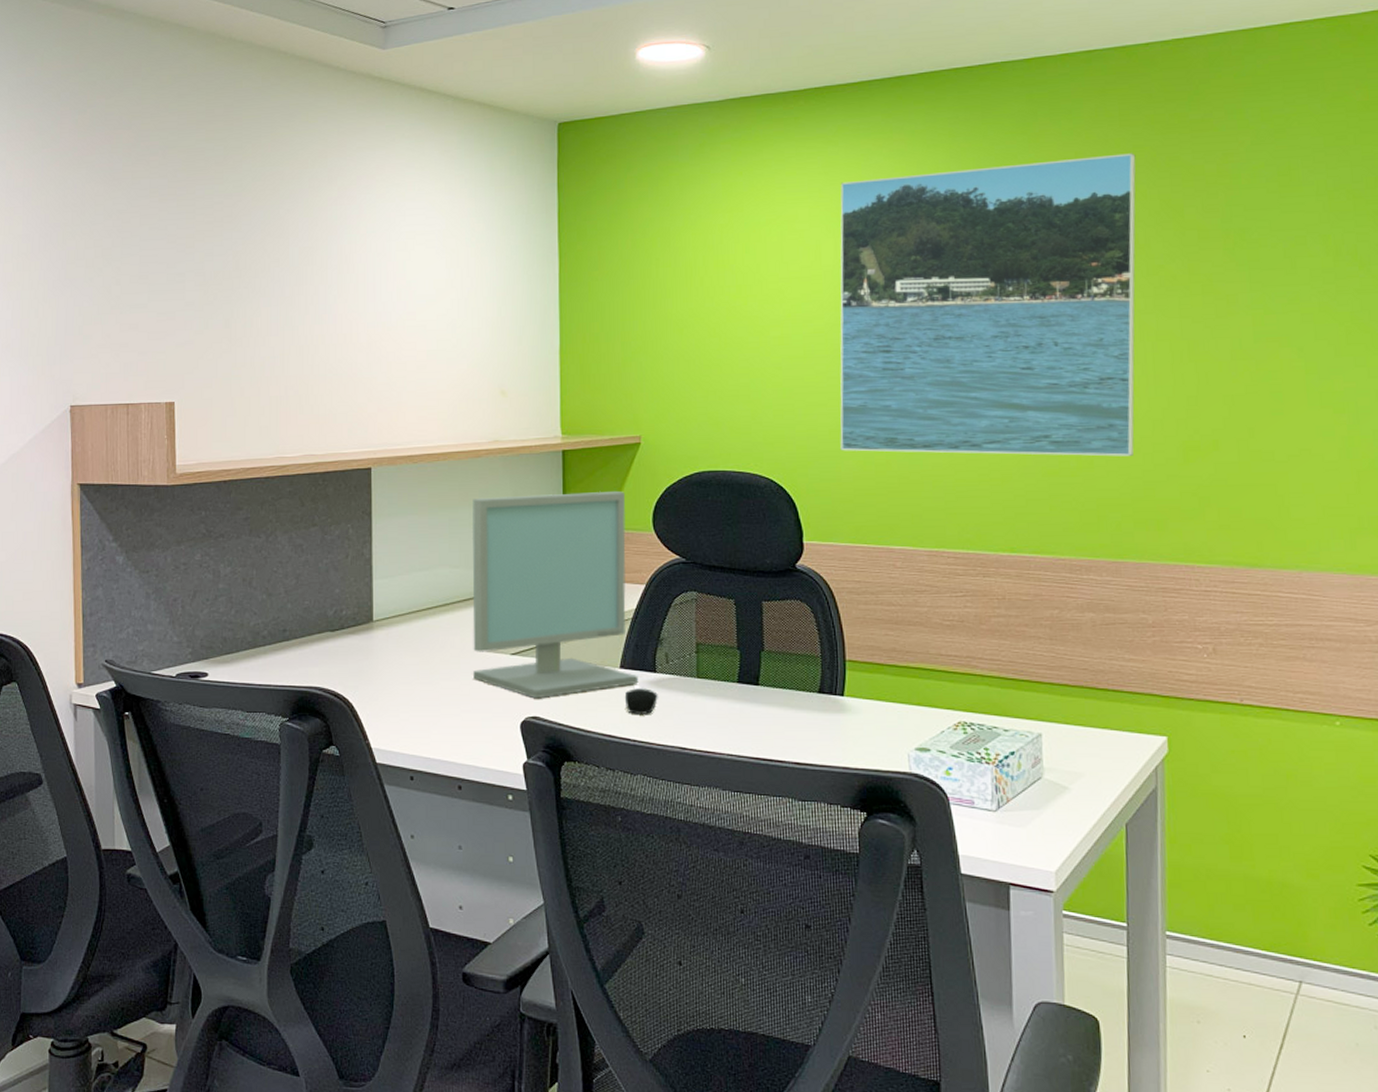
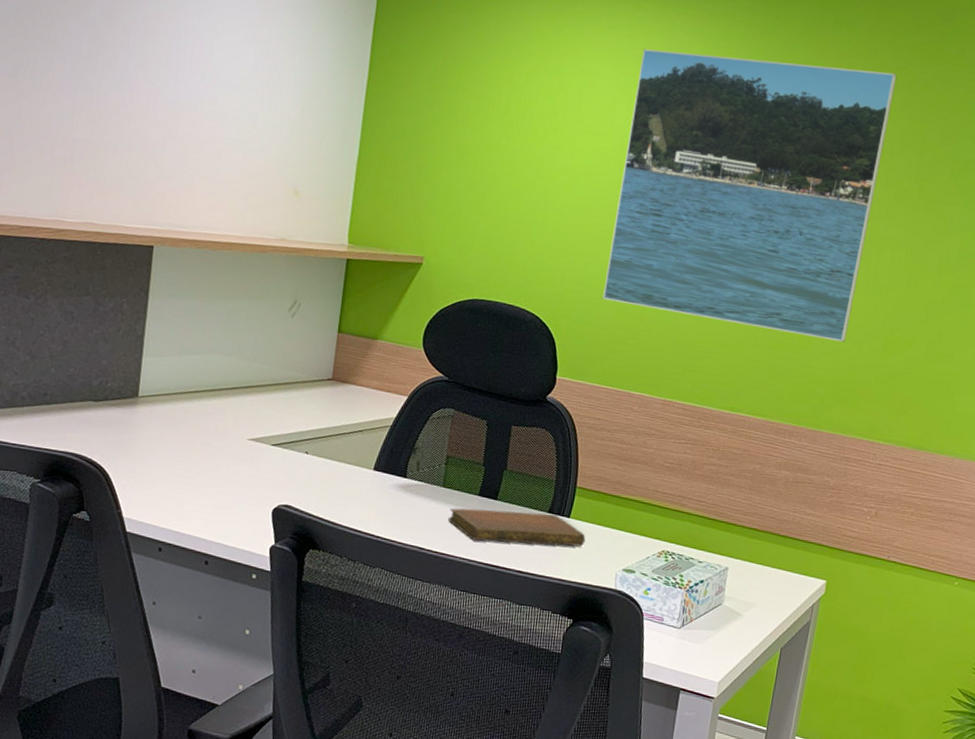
computer monitor: present [472,491,639,699] -> none [232,292,401,489]
computer mouse: present [624,687,658,714] -> none [373,489,405,515]
notebook: none [707,694,866,734] -> present [448,508,586,547]

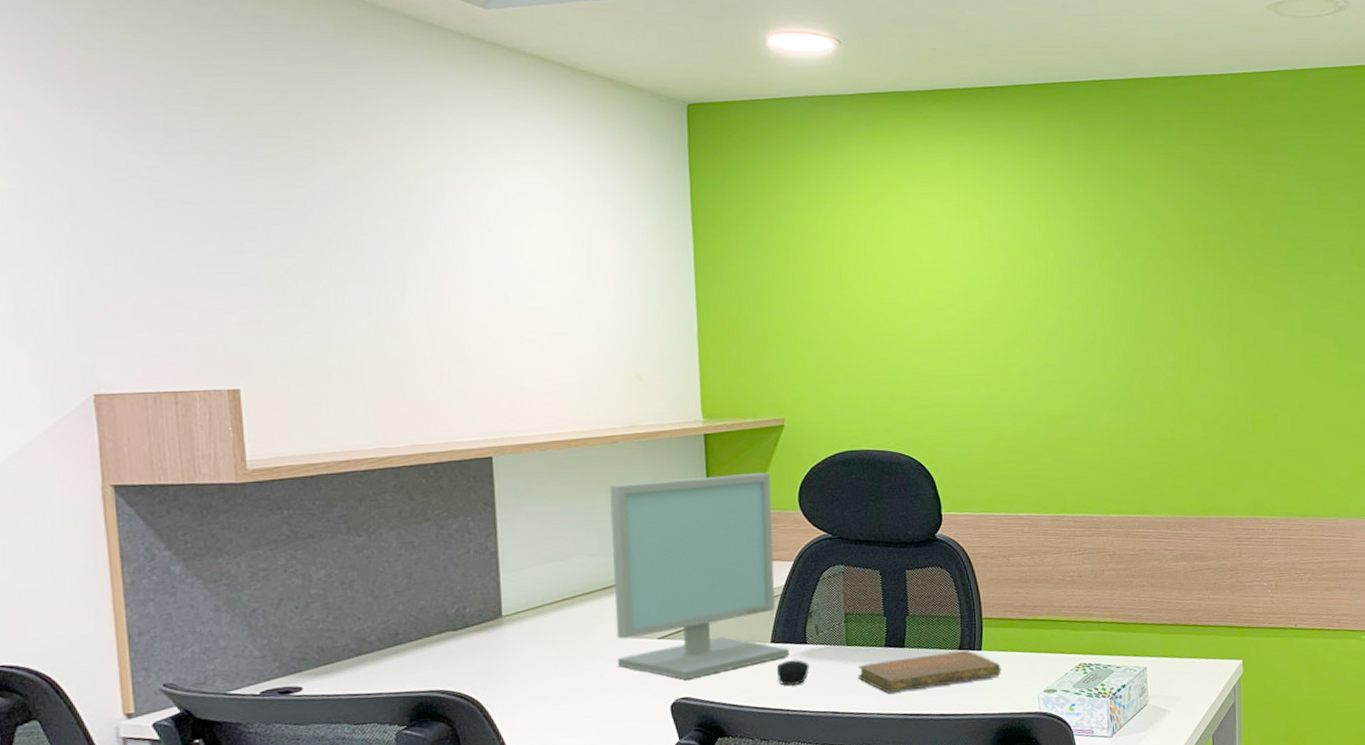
computer monitor: none [232,292,401,489] -> present [609,473,790,680]
computer mouse: none [373,489,405,515] -> present [776,659,810,685]
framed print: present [602,48,897,342] -> none [967,169,1215,429]

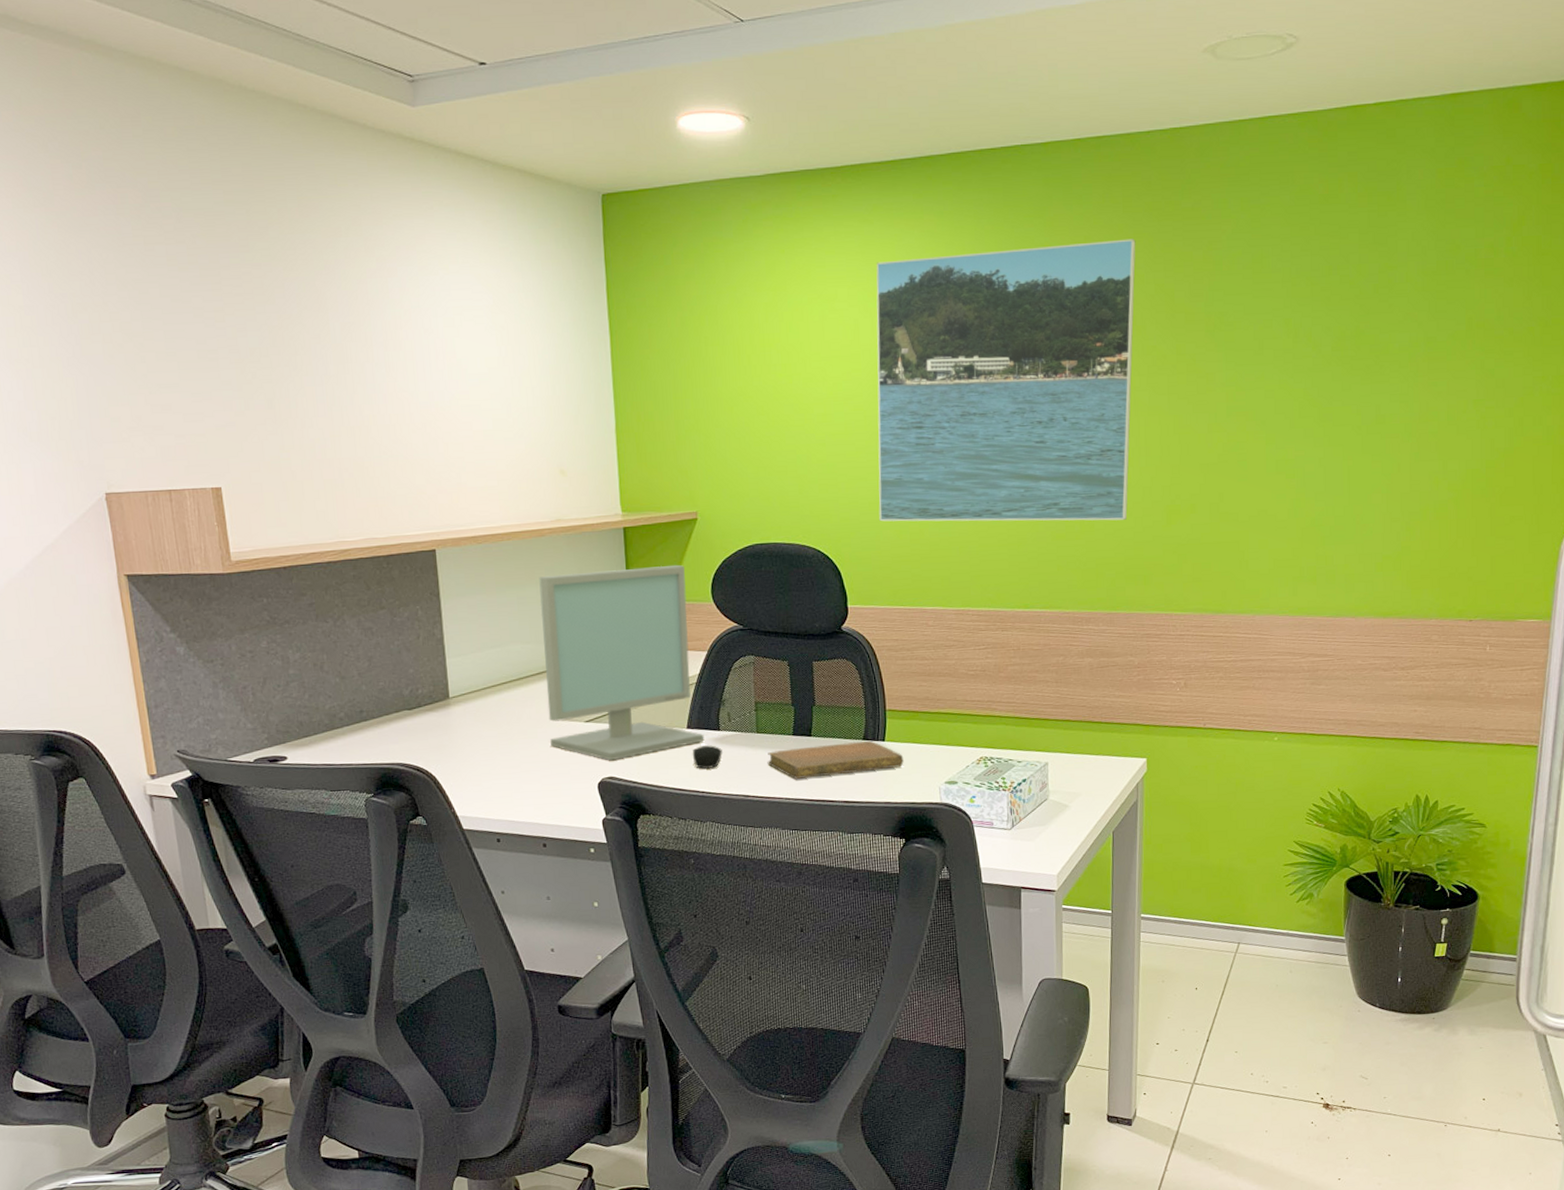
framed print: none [967,169,1215,429] -> present [876,239,1136,522]

